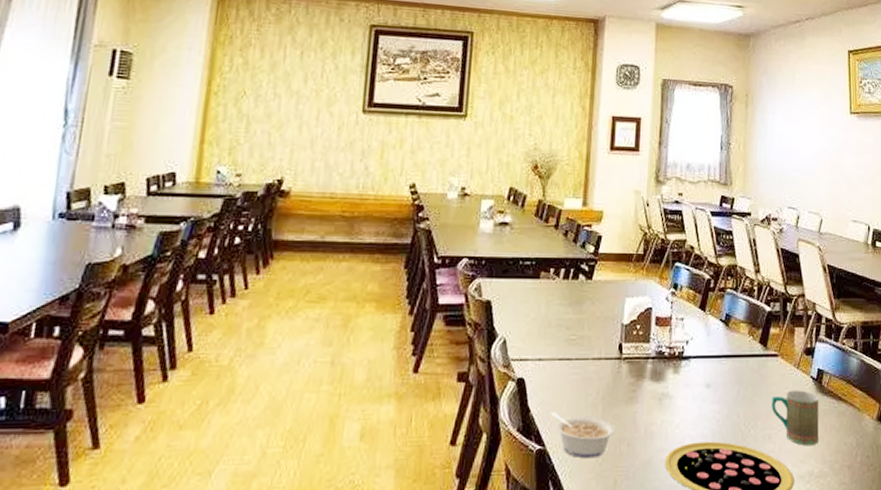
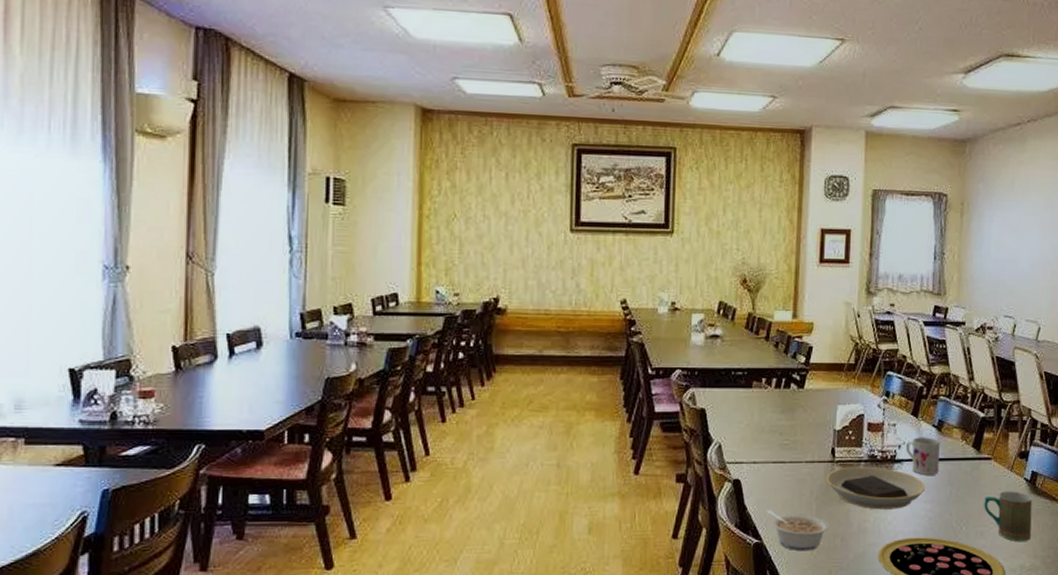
plate: none [613,364,713,411] -> present [826,466,925,510]
mug: none [694,332,729,373] -> present [906,437,941,475]

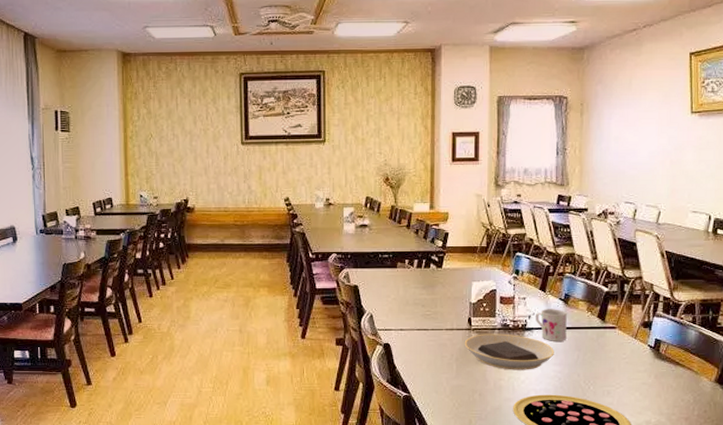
legume: present [766,509,829,551] -> none [413,368,469,404]
mug: present [984,491,1033,541] -> none [610,356,657,400]

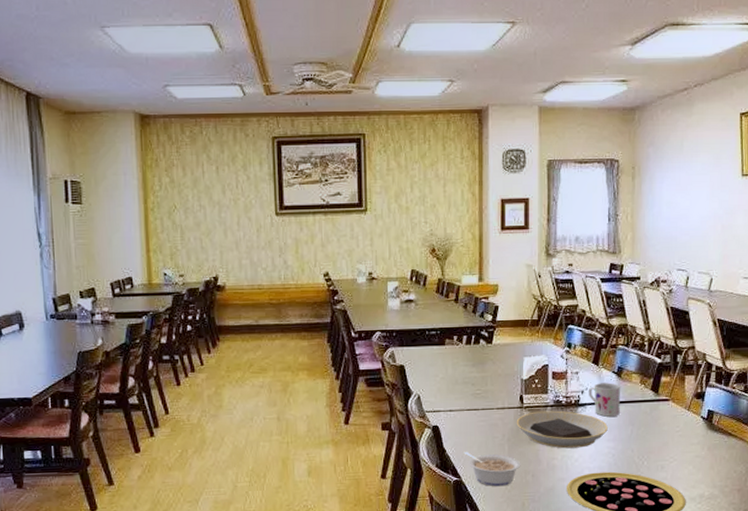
legume: none [413,368,469,404] -> present [464,451,521,487]

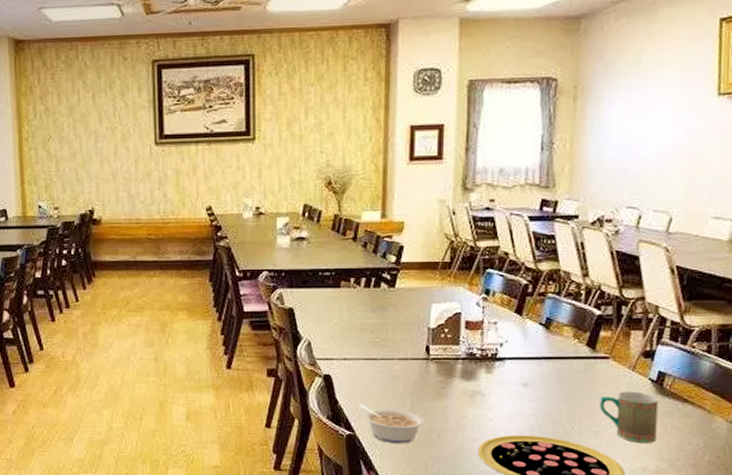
plate: present [516,410,608,449] -> none [420,364,531,407]
mug: present [589,383,621,417] -> none [509,335,549,373]
mug: none [663,428,710,473] -> present [599,391,659,443]

